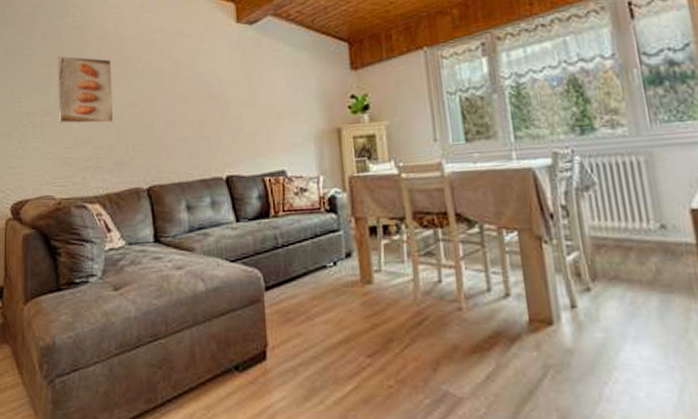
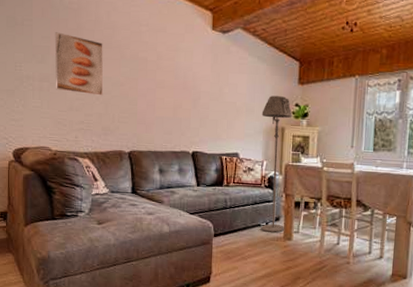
floor lamp: none [309,88,361,275] -> present [261,96,293,233]

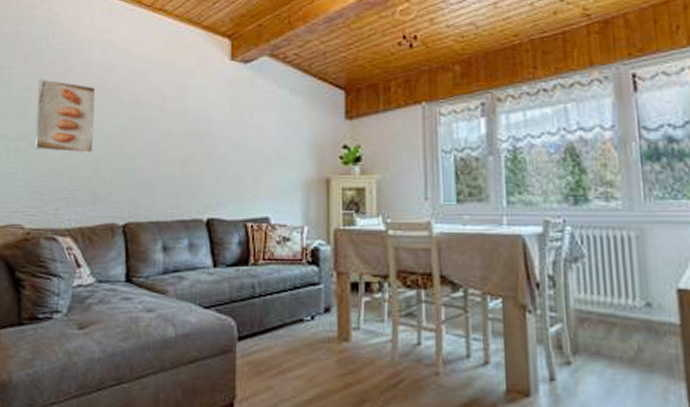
floor lamp: present [261,96,293,233] -> none [298,137,340,330]

